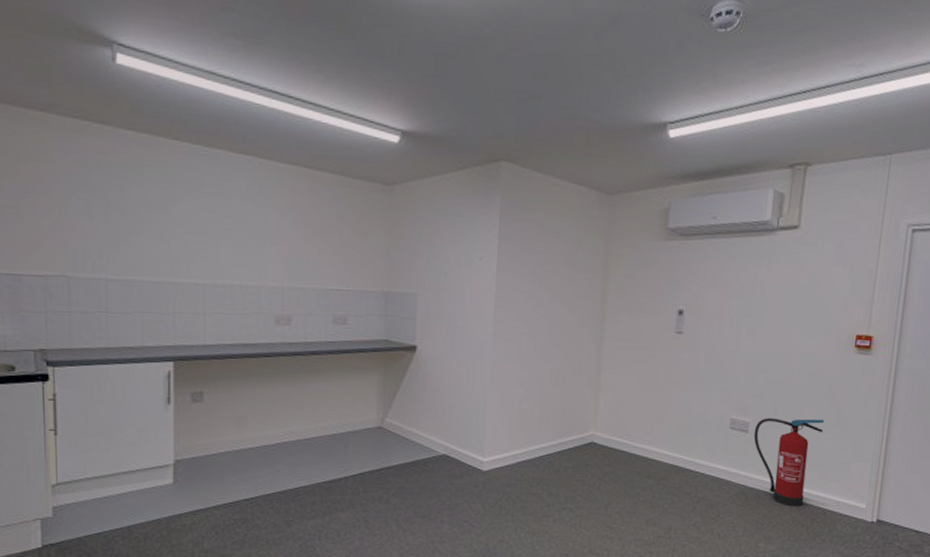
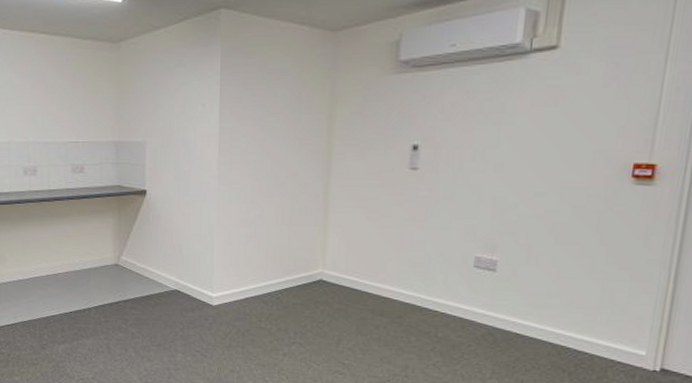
fire extinguisher: present [753,418,825,507] -> none [502,256,592,351]

